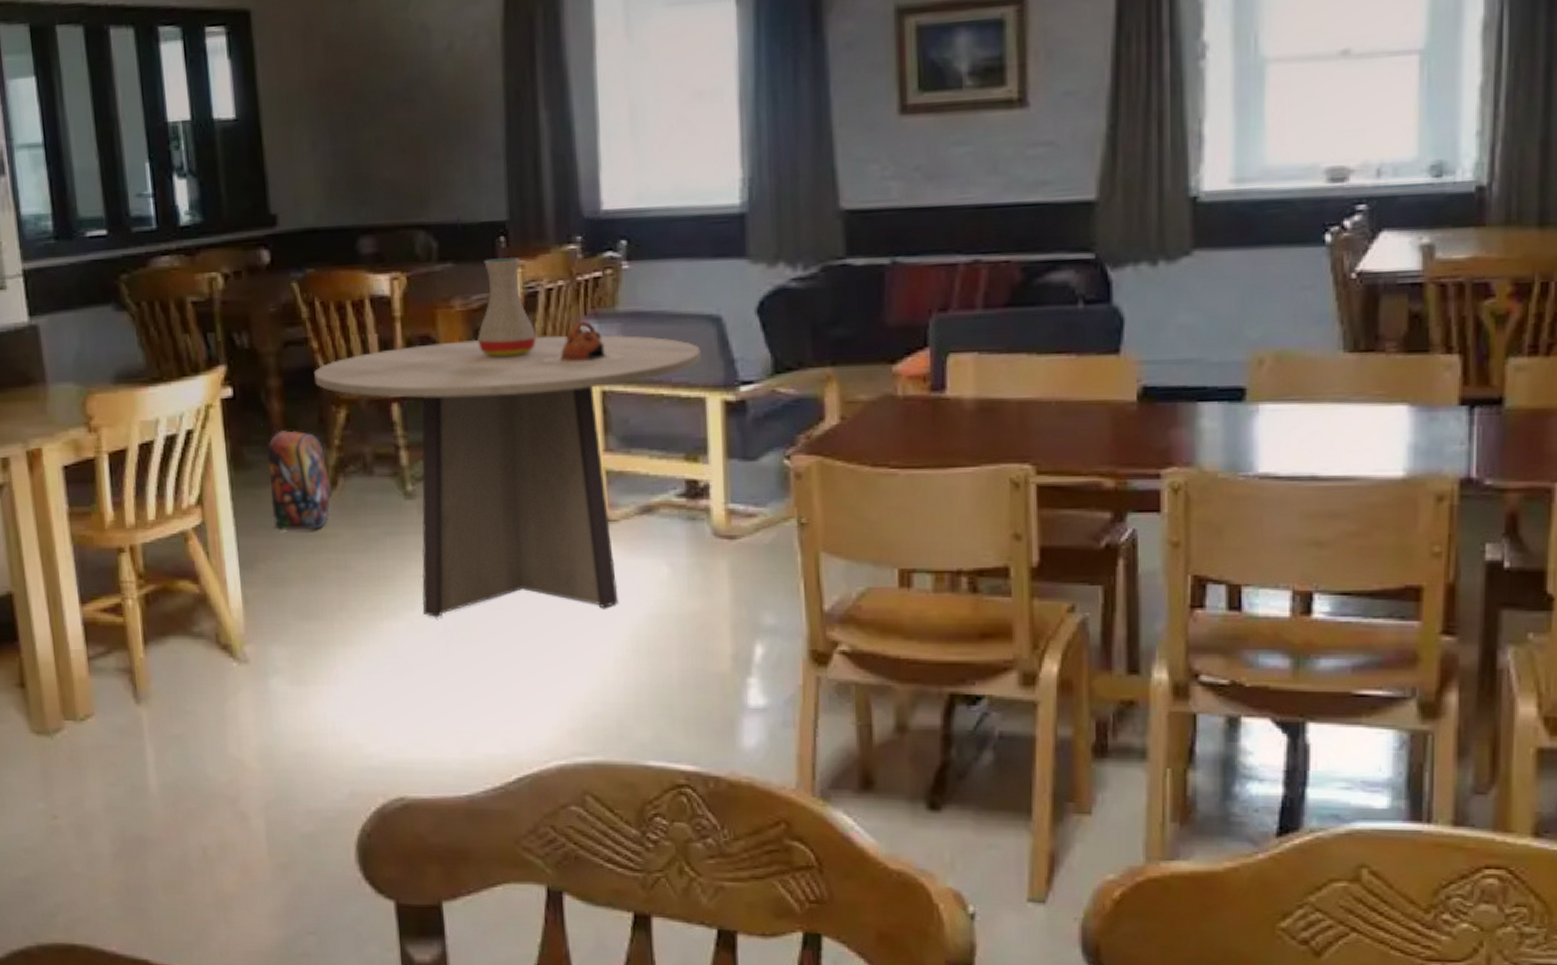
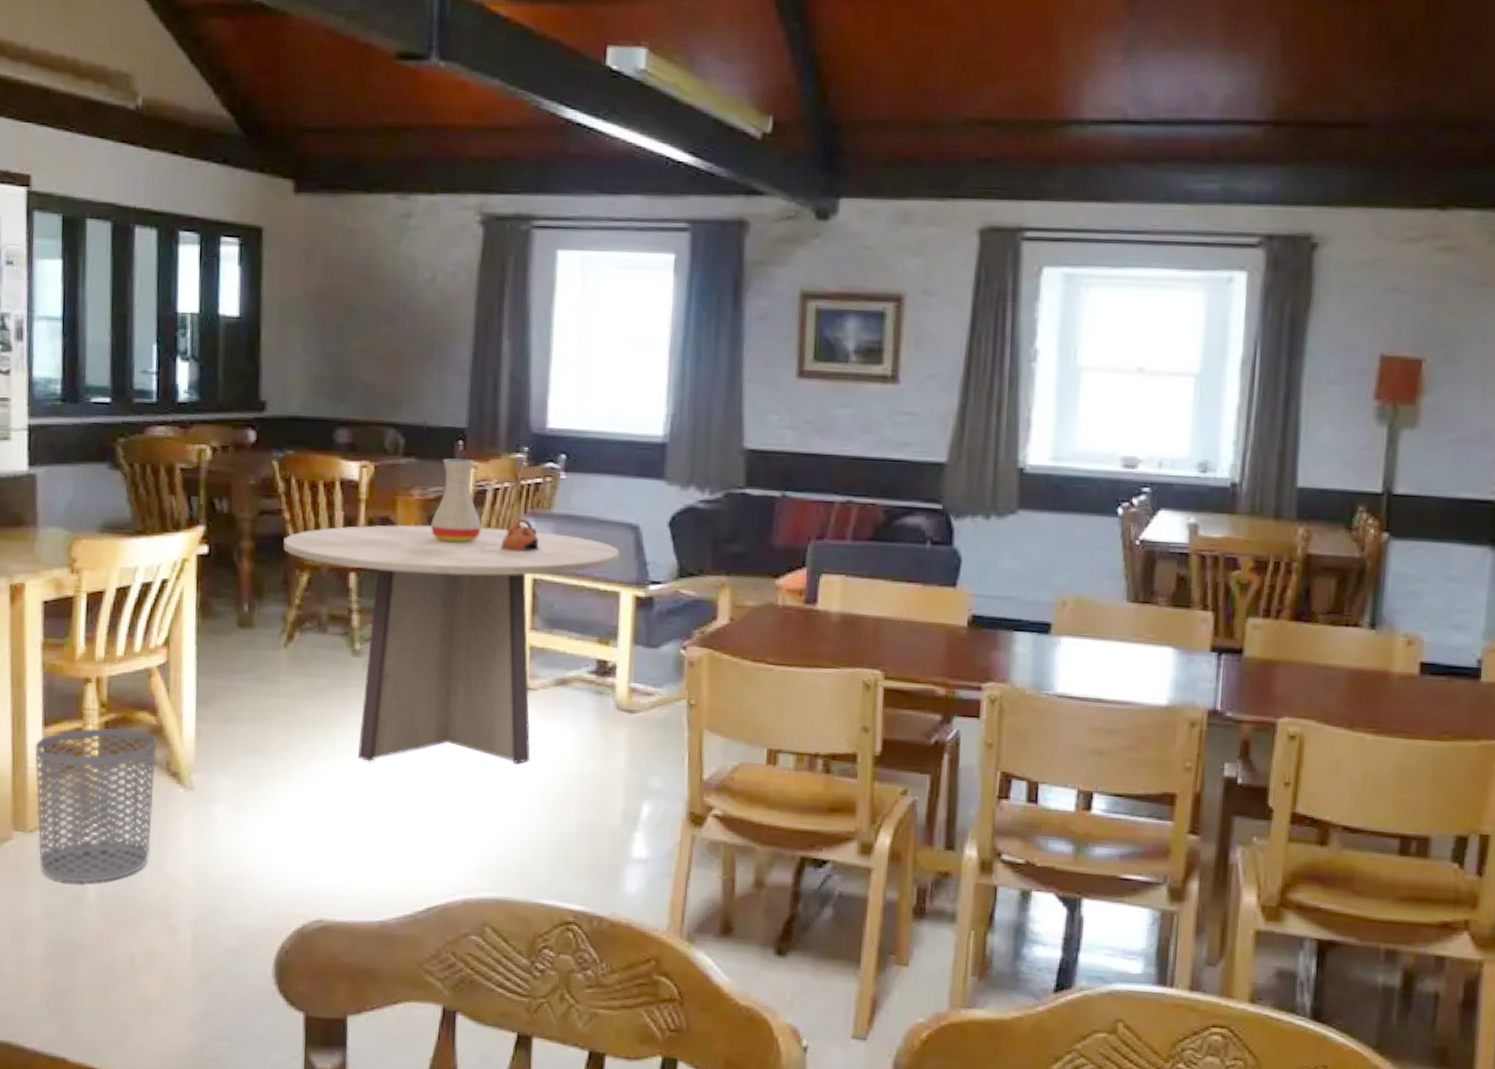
waste bin: none [74,600,210,772] -> present [34,727,156,883]
backpack: present [261,423,331,530] -> none [230,580,288,676]

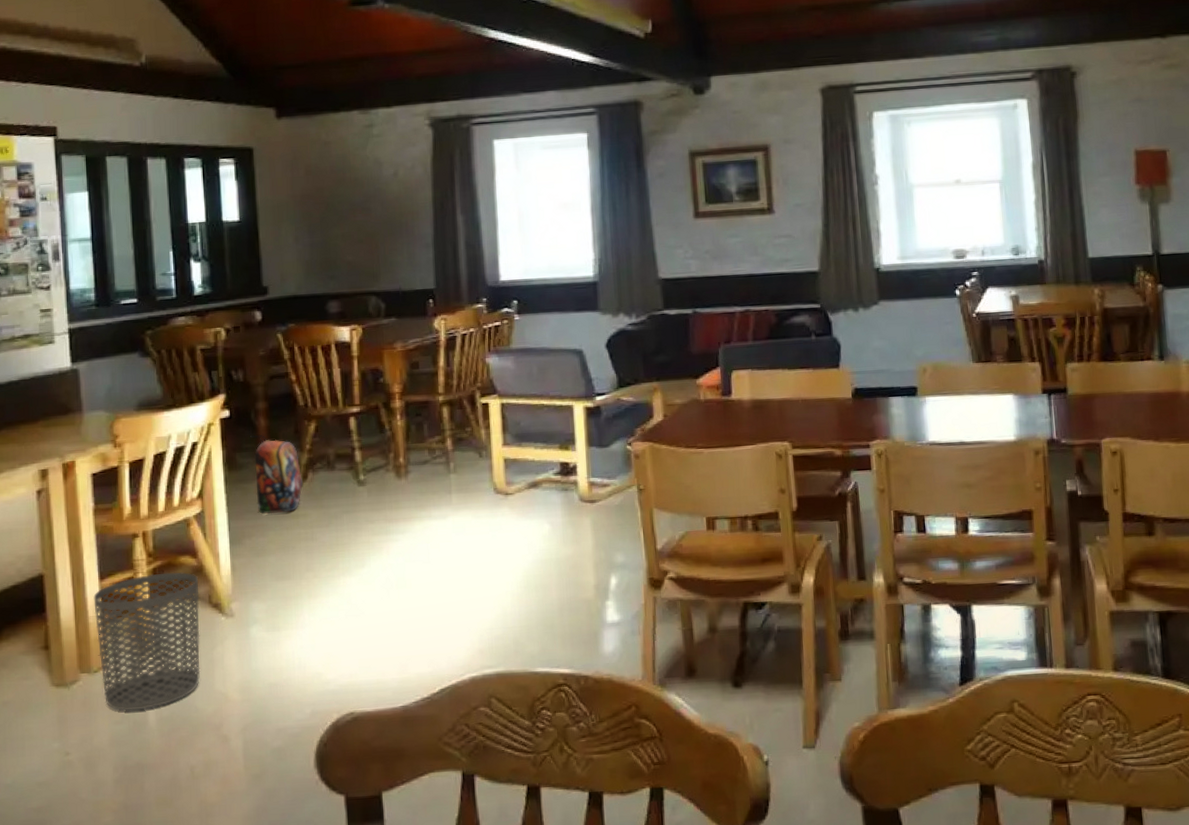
backpack: none [230,580,288,676] -> present [250,435,303,514]
dining table: present [283,524,621,764] -> none [292,364,570,572]
vase: present [431,458,481,543] -> none [413,313,455,383]
teapot: present [485,518,555,555] -> none [460,356,517,386]

